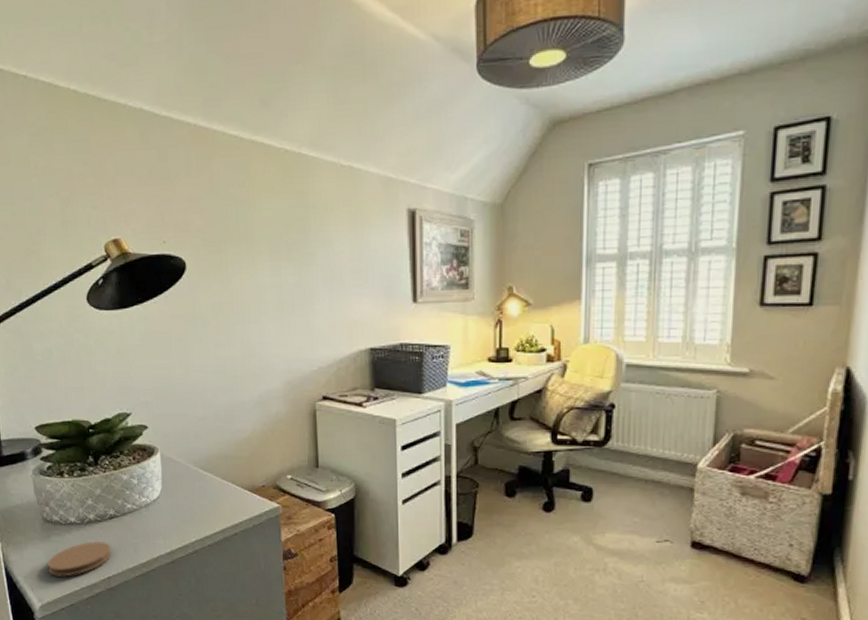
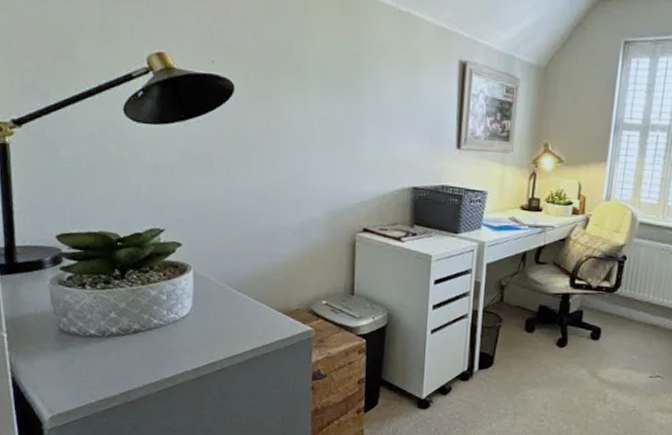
coaster: present [47,541,111,577] -> none [60,355,133,389]

